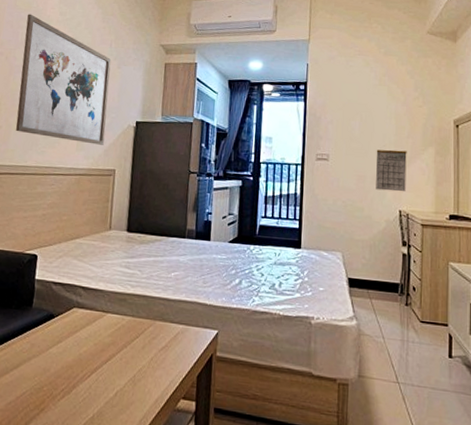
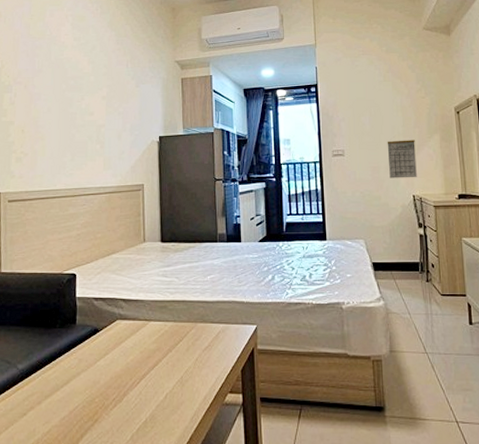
wall art: present [16,14,112,145] -> none [41,42,130,162]

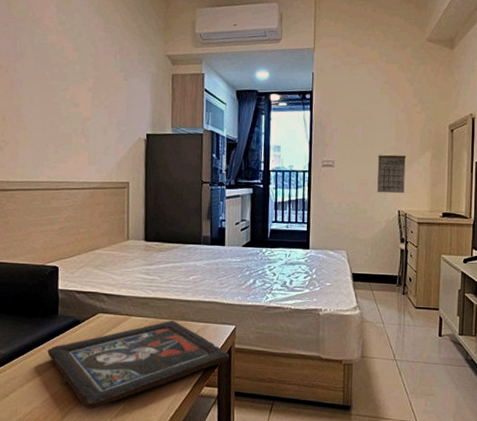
religious icon: none [66,323,252,425] -> present [47,320,229,409]

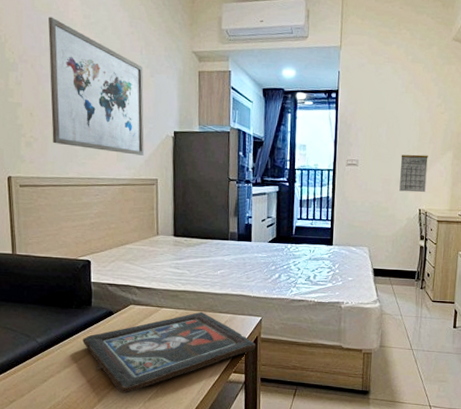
wall art: none [23,23,117,159] -> present [48,16,144,156]

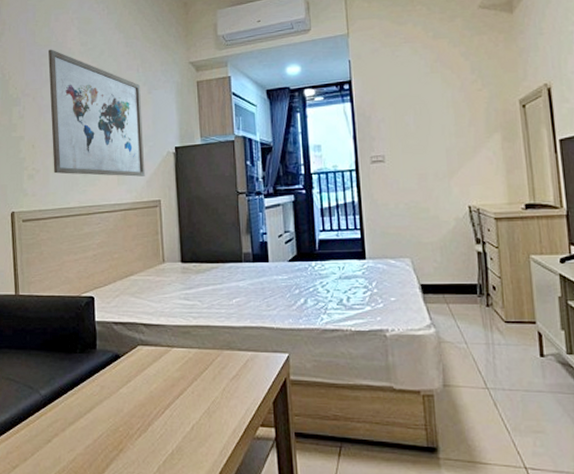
religious icon: present [83,311,256,393] -> none [88,350,285,455]
calendar: present [399,154,428,193] -> none [436,141,473,187]

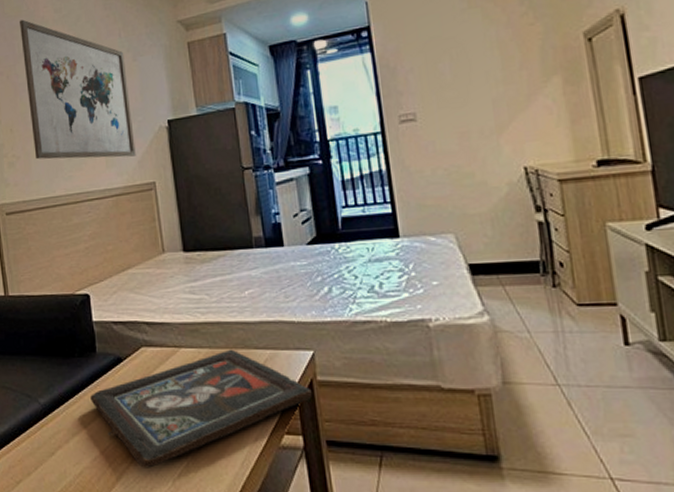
religious icon: none [88,350,285,455] -> present [90,349,312,468]

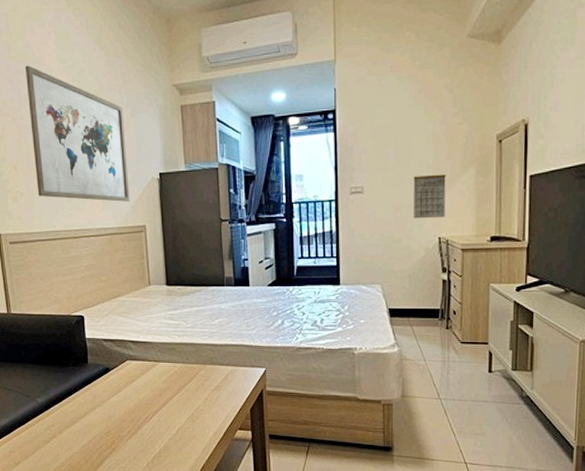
religious icon: present [90,349,312,468] -> none [82,364,261,454]
calendar: none [479,87,529,146] -> present [413,174,446,219]

